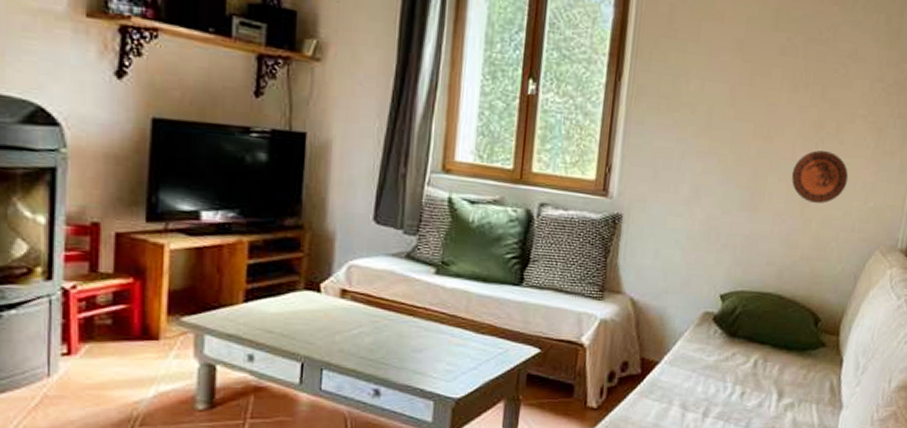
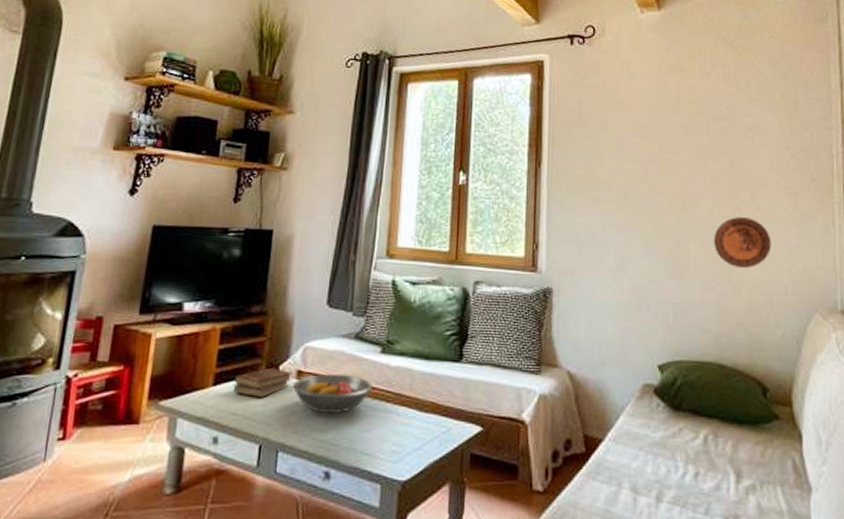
book set: none [266,285,336,317] -> present [232,368,293,399]
fruit bowl: none [337,293,426,333] -> present [293,373,373,413]

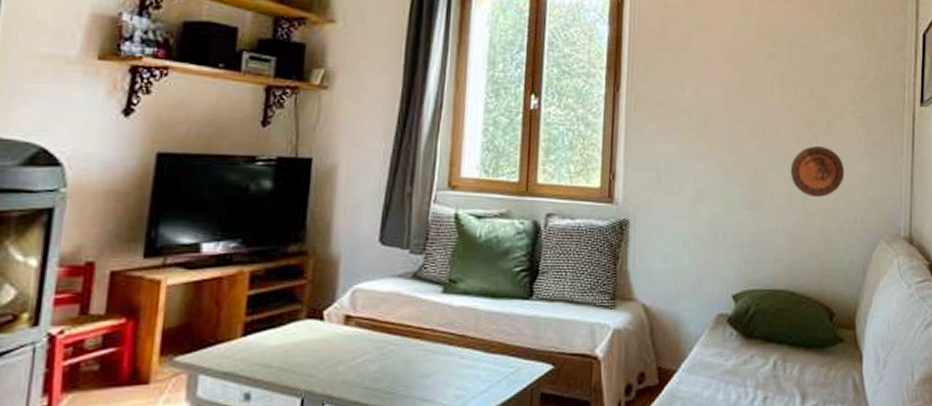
book set: present [232,368,293,399] -> none [266,314,340,348]
fruit bowl: present [293,373,373,413] -> none [341,317,433,360]

